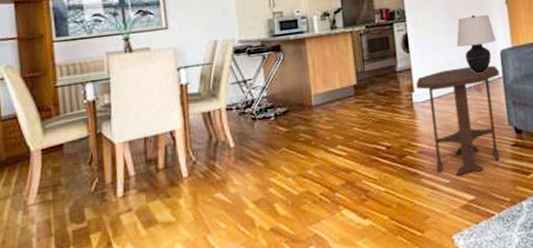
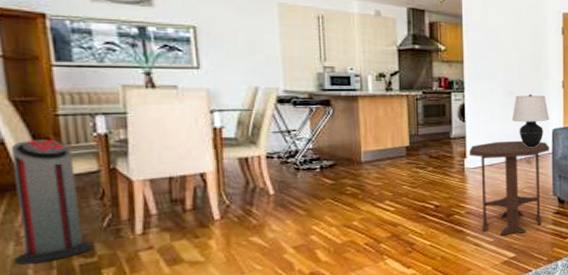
air purifier: none [22,110,84,233] -> present [11,139,94,265]

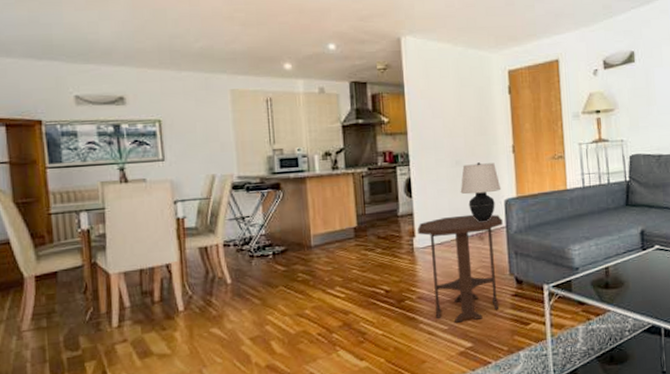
air purifier: present [11,139,94,265] -> none [15,237,79,358]

